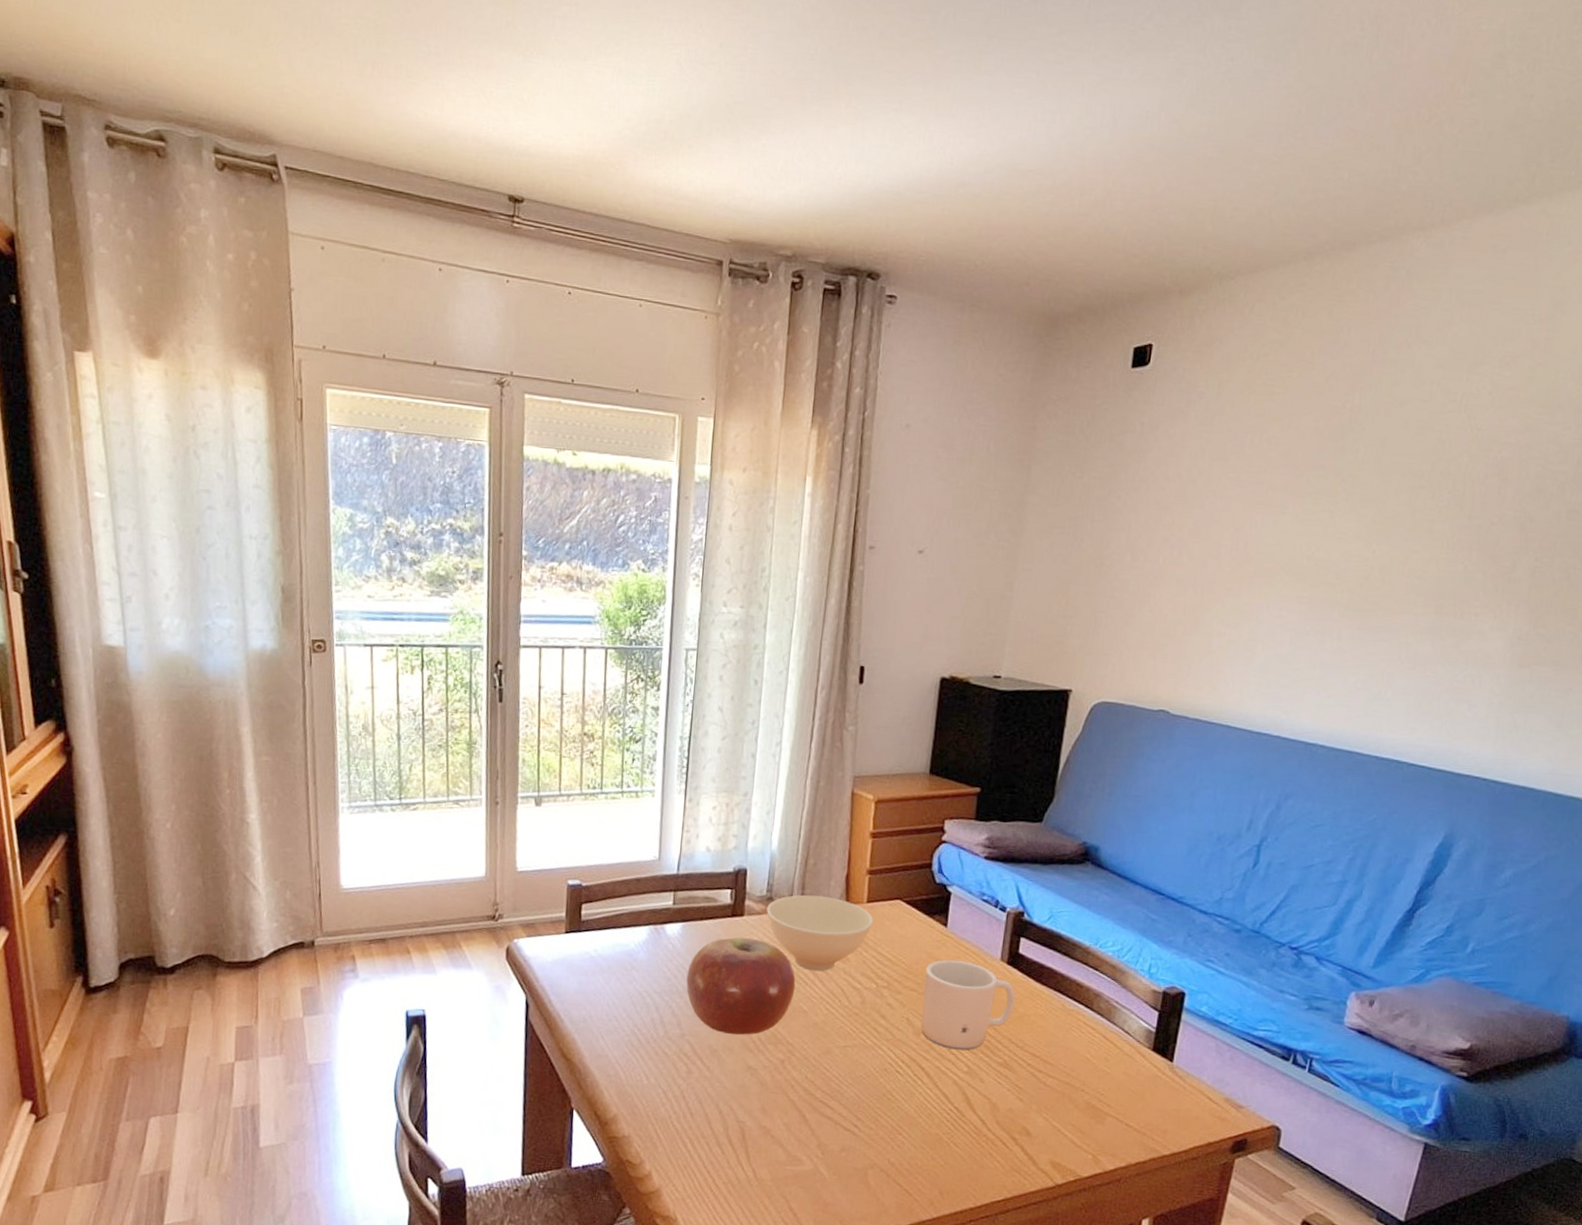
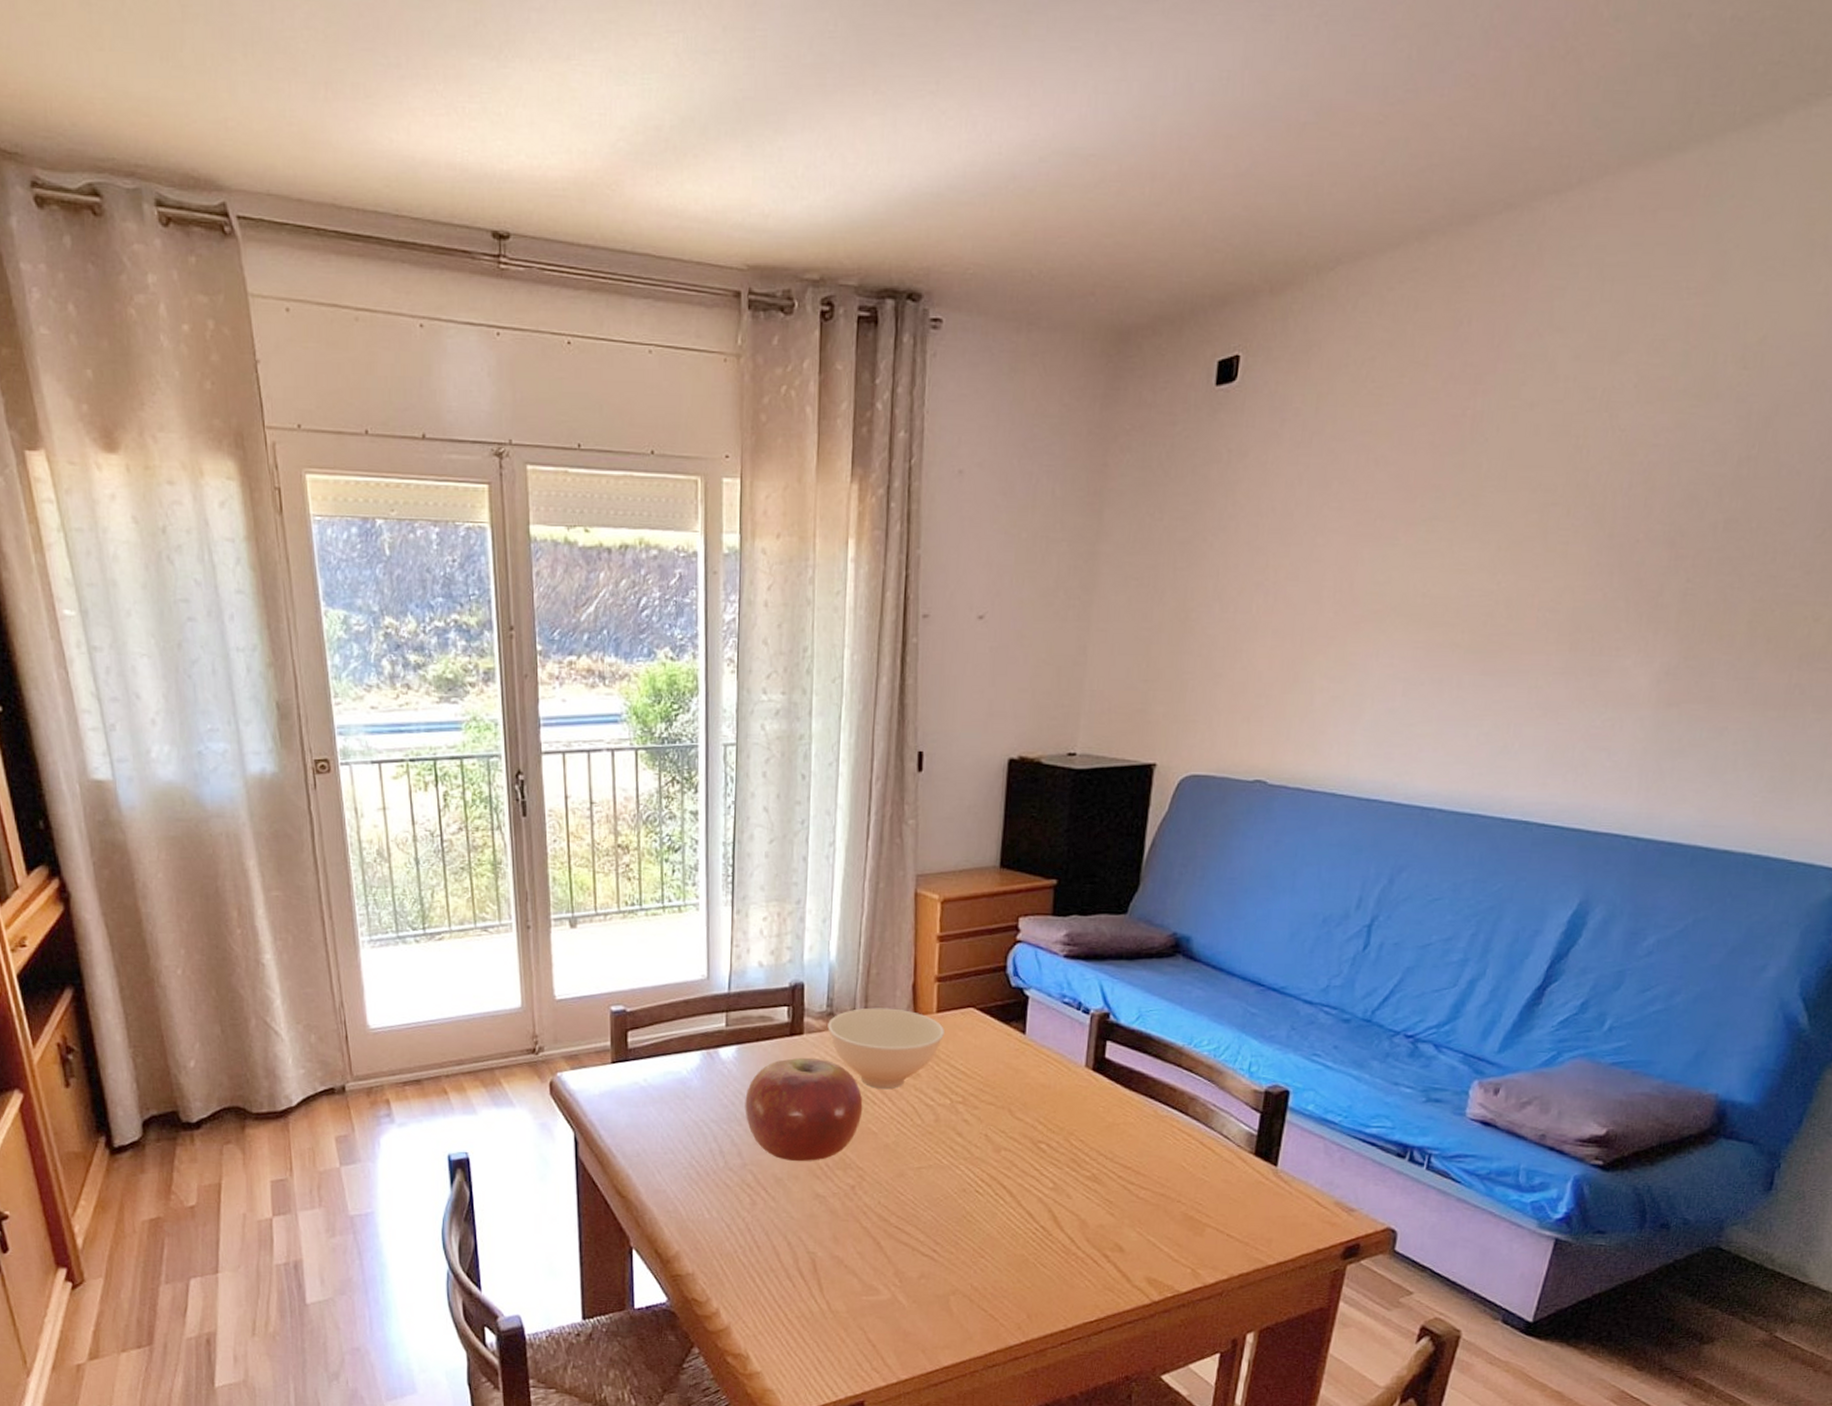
mug: present [921,959,1016,1050] -> none [1000,1069,1103,1165]

